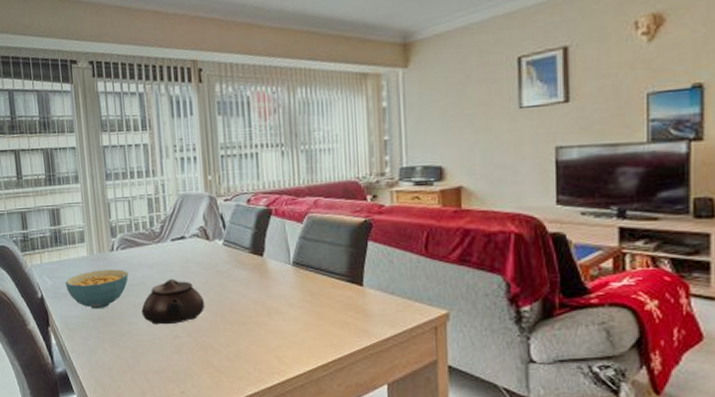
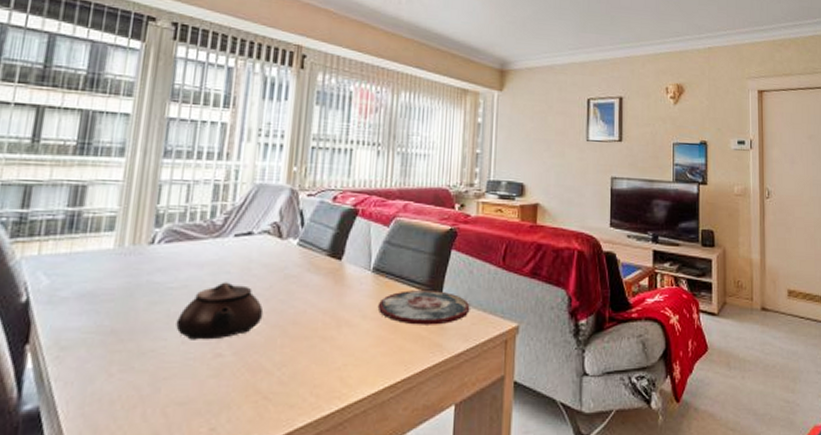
cereal bowl: present [65,269,129,309] -> none [70,267,168,320]
plate: none [301,281,394,313] -> present [377,290,470,325]

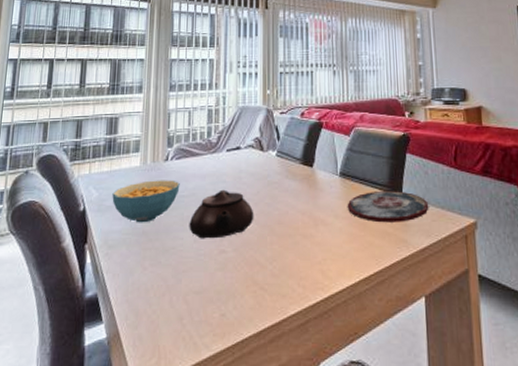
cereal bowl: none [70,267,168,320] -> present [112,180,180,223]

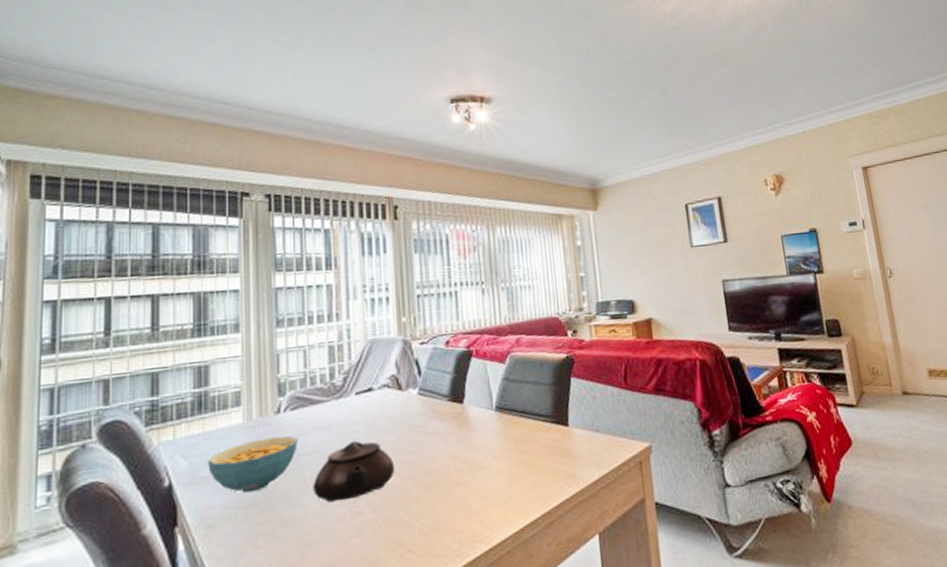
plate: present [347,191,429,223] -> none [506,420,599,459]

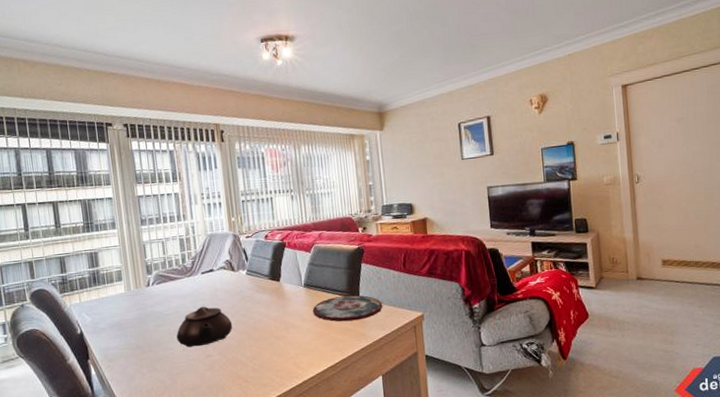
cereal bowl: present [208,435,298,493] -> none [104,302,164,340]
plate: none [506,420,599,459] -> present [312,295,383,322]

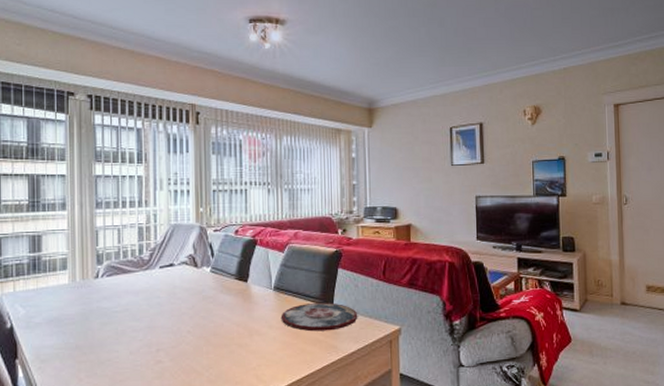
teapot: present [176,306,233,348] -> none [124,304,190,351]

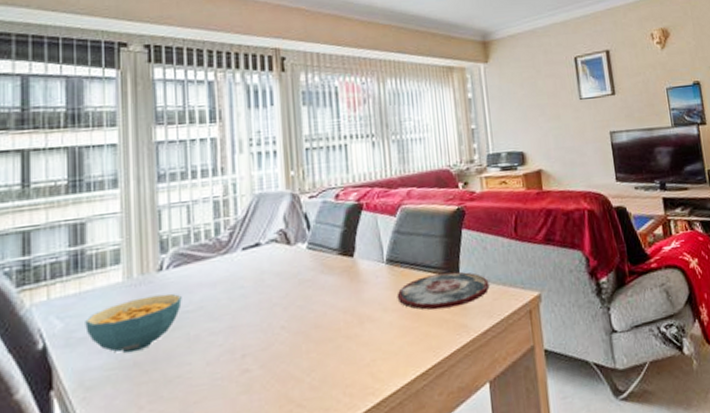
cereal bowl: none [41,296,112,338] -> present [85,293,182,354]

